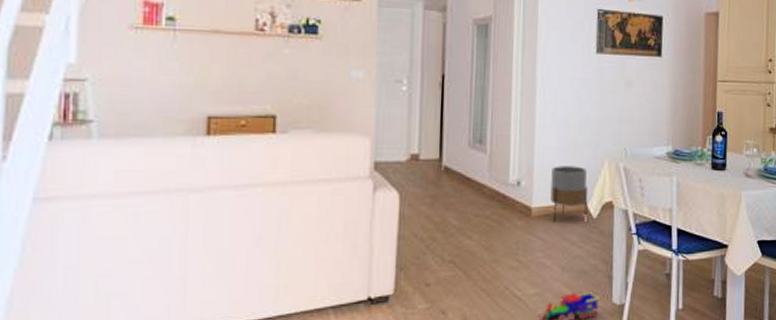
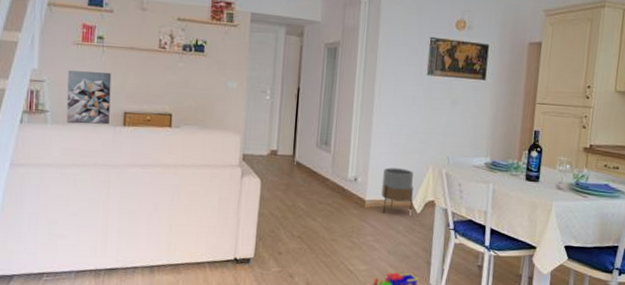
wall art: none [121,63,188,136] -> present [66,70,112,125]

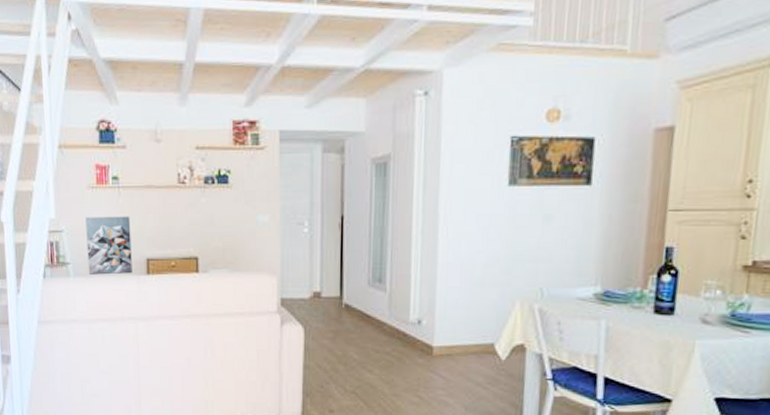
planter: present [381,167,414,214] -> none [453,306,496,362]

